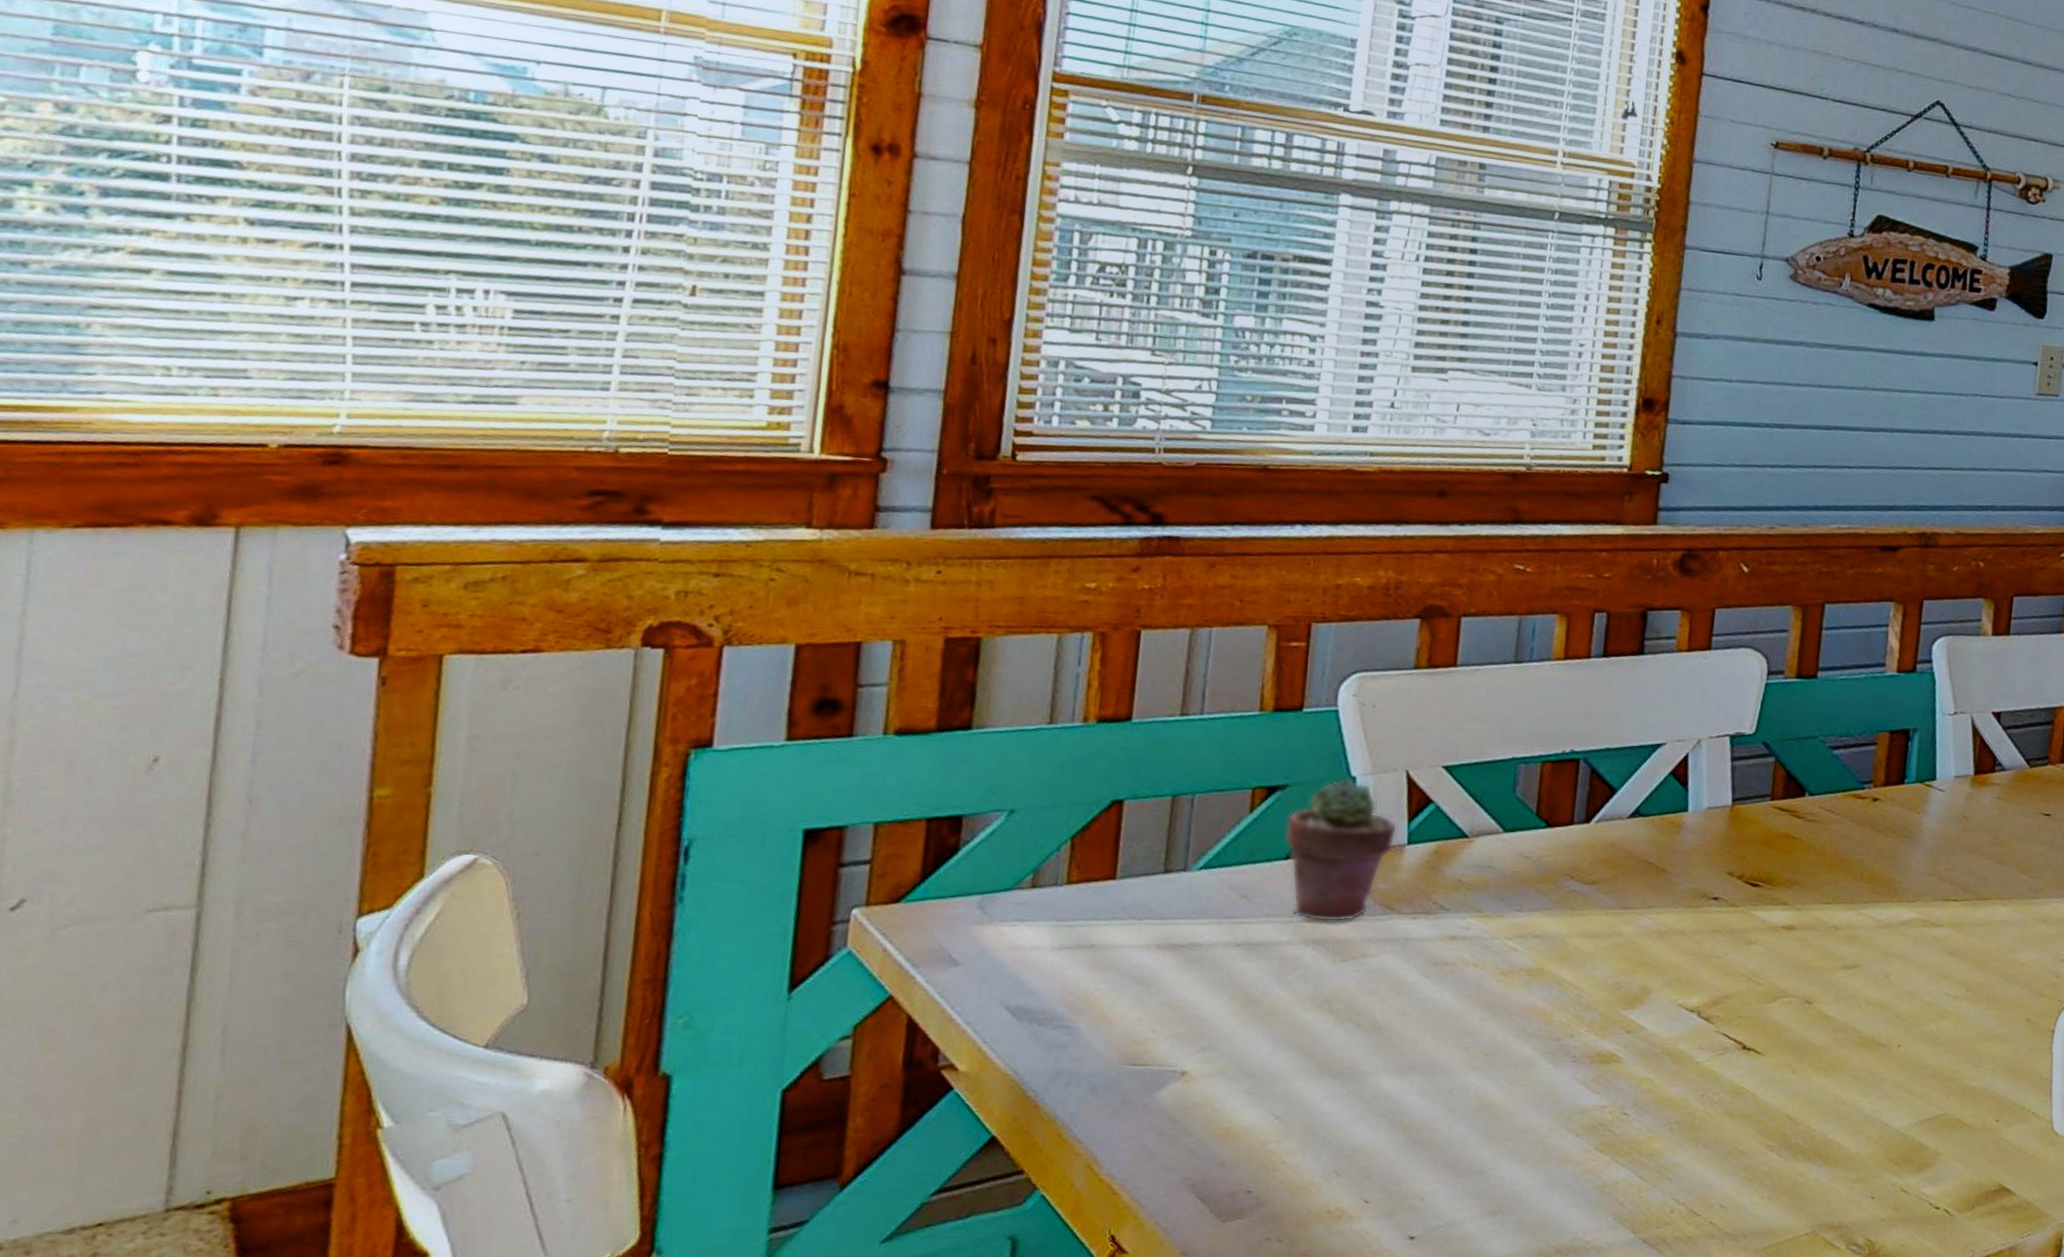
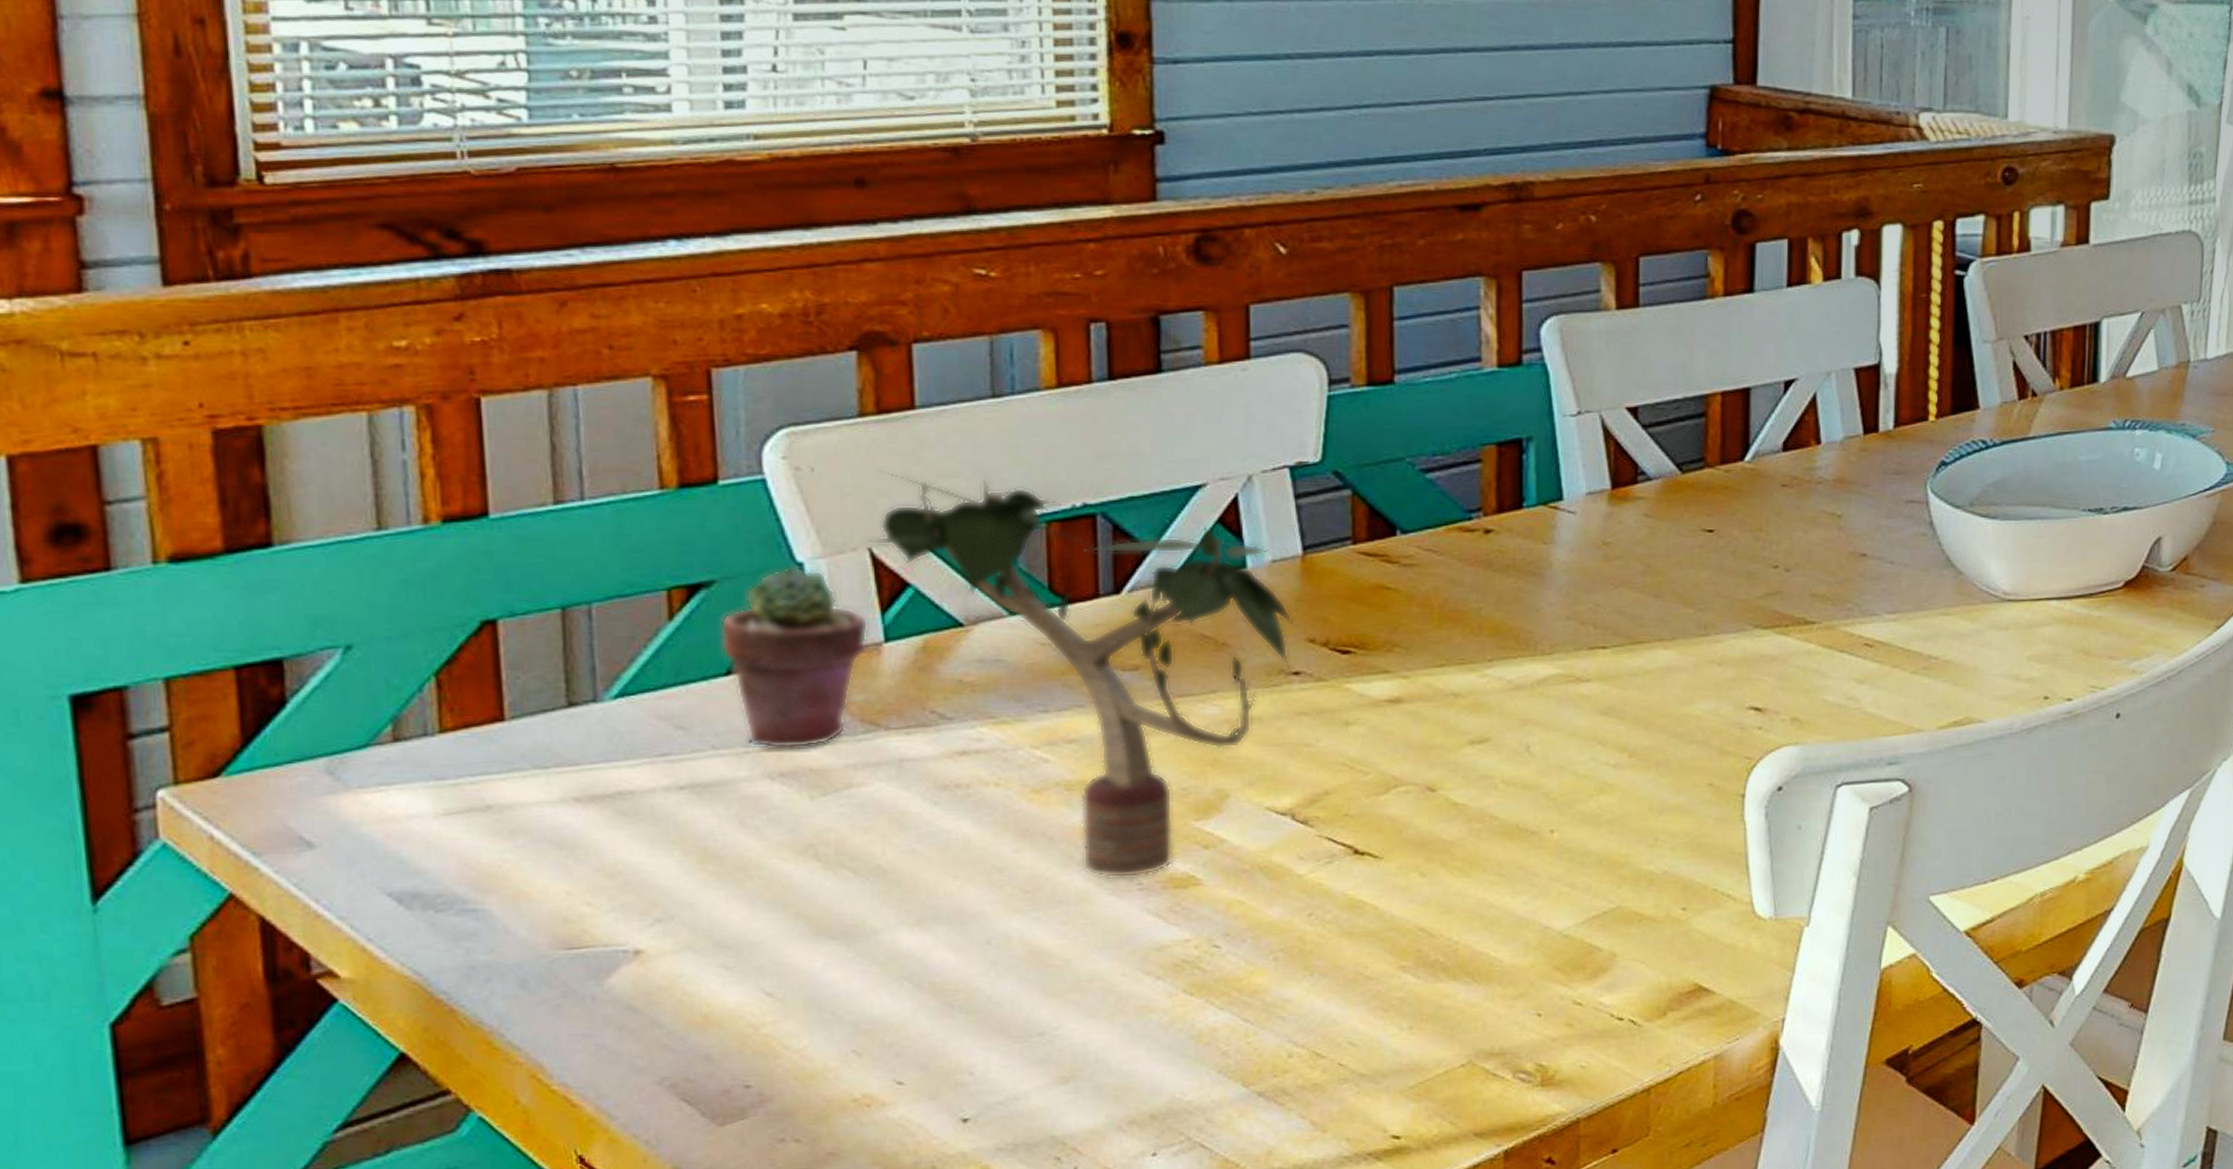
potted plant: none [1402,711,1722,1052] -> present [861,471,1298,878]

